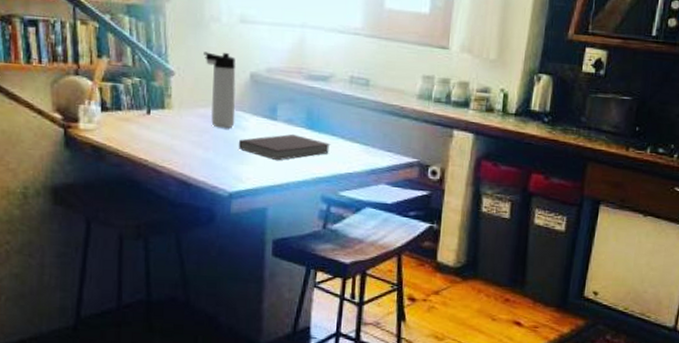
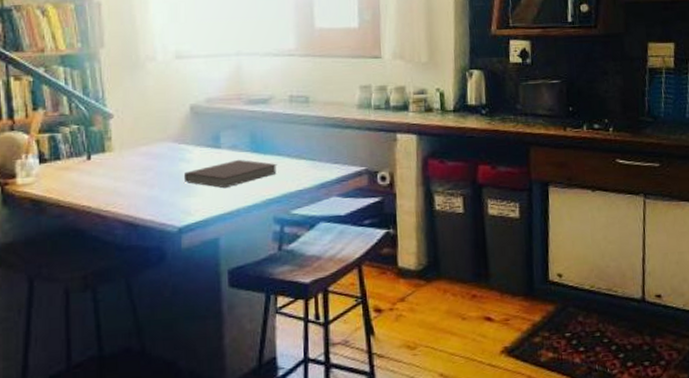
thermos bottle: present [204,51,236,129] -> none [141,88,179,164]

